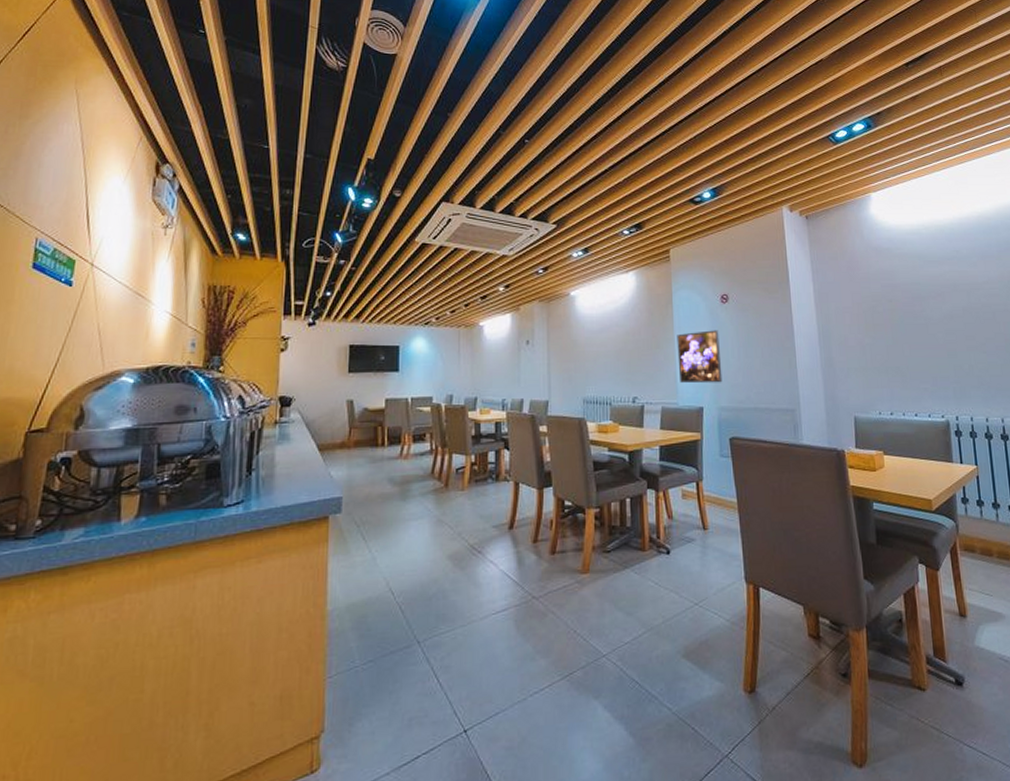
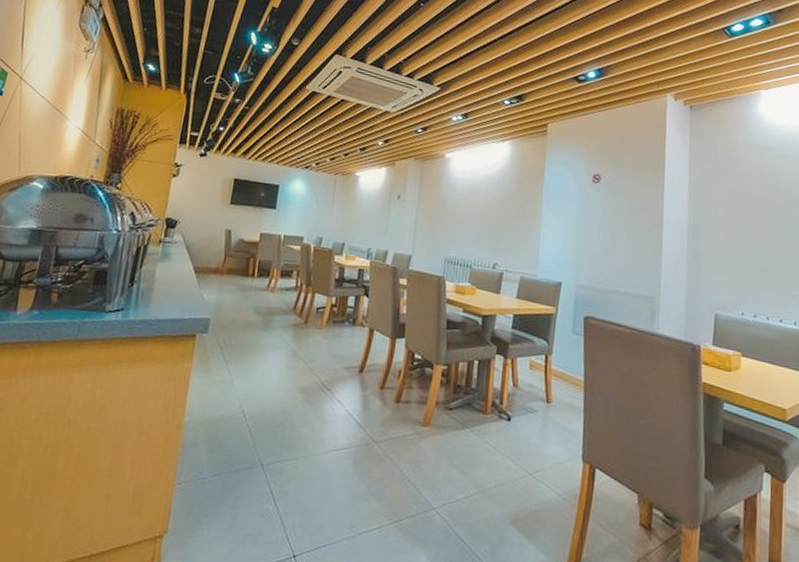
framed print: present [677,330,723,384] -> none [541,207,587,261]

